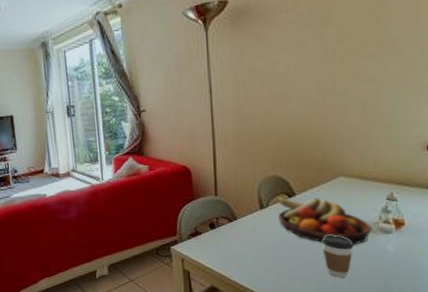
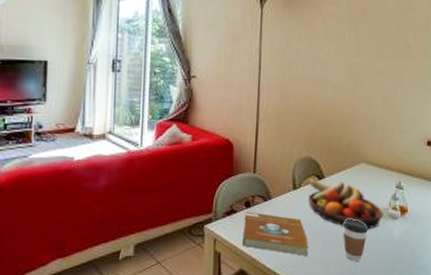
book: none [210,232,283,274] -> present [241,211,308,257]

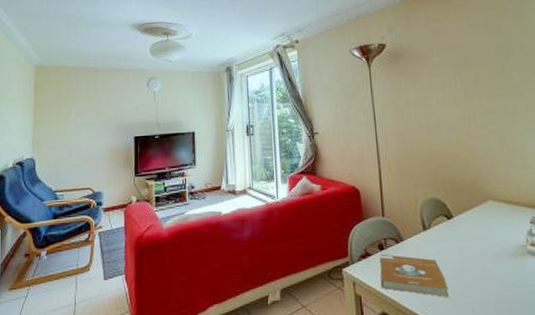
fruit bowl: present [308,178,384,230] -> none [437,218,523,268]
coffee cup: present [342,219,368,261] -> none [480,258,509,301]

